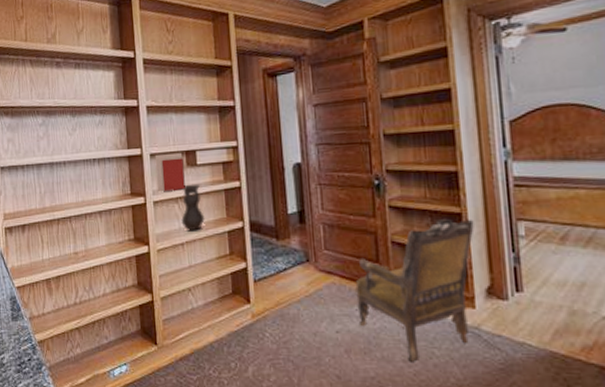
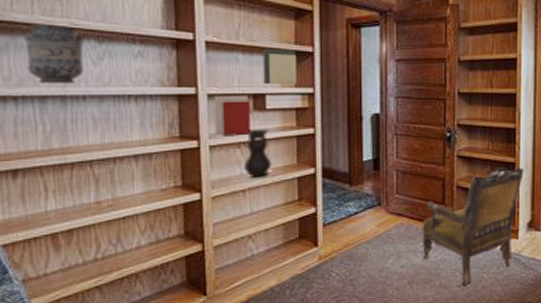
vase: none [26,103,65,154] -> present [23,24,85,83]
books: none [191,105,222,141] -> present [262,48,298,85]

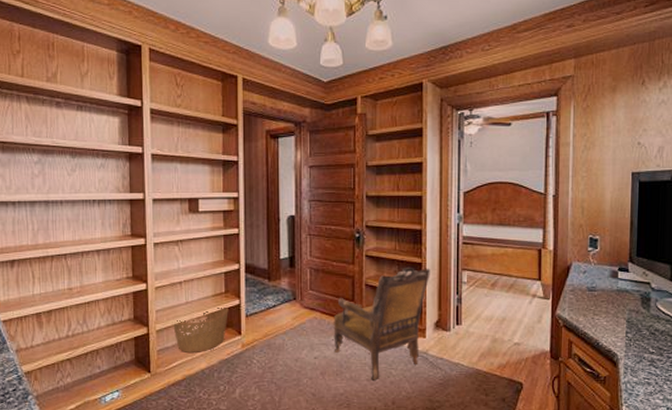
vase: present [23,24,85,83] -> none [20,143,62,191]
books: present [213,95,250,136] -> none [157,199,186,235]
basket: none [233,214,303,271] -> present [172,305,229,354]
vase: present [243,128,272,178] -> none [180,229,203,272]
books: present [262,48,298,85] -> none [196,158,225,190]

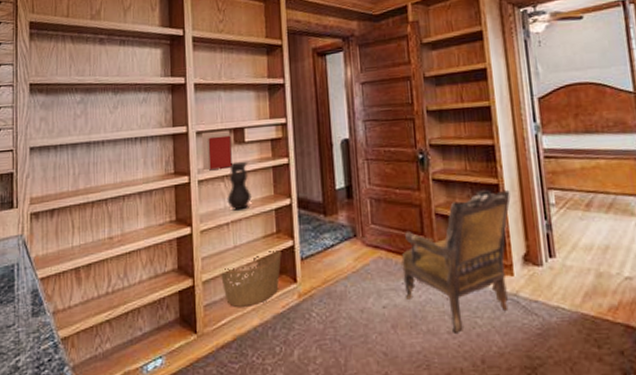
books: none [157,199,186,235] -> present [201,130,232,171]
vase: none [180,229,203,272] -> present [227,161,252,211]

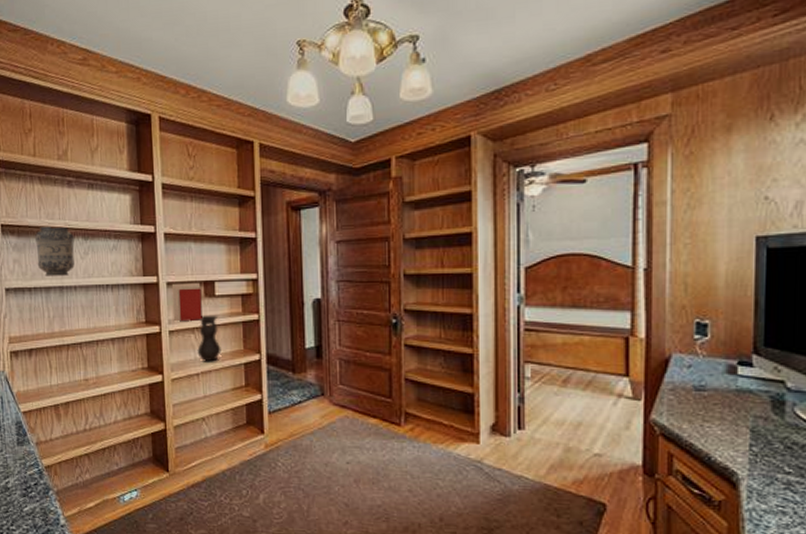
vase: none [63,80,104,133] -> present [34,225,76,276]
basket: present [219,247,282,308] -> none [190,400,250,453]
armchair: present [401,189,511,333] -> none [368,360,484,492]

